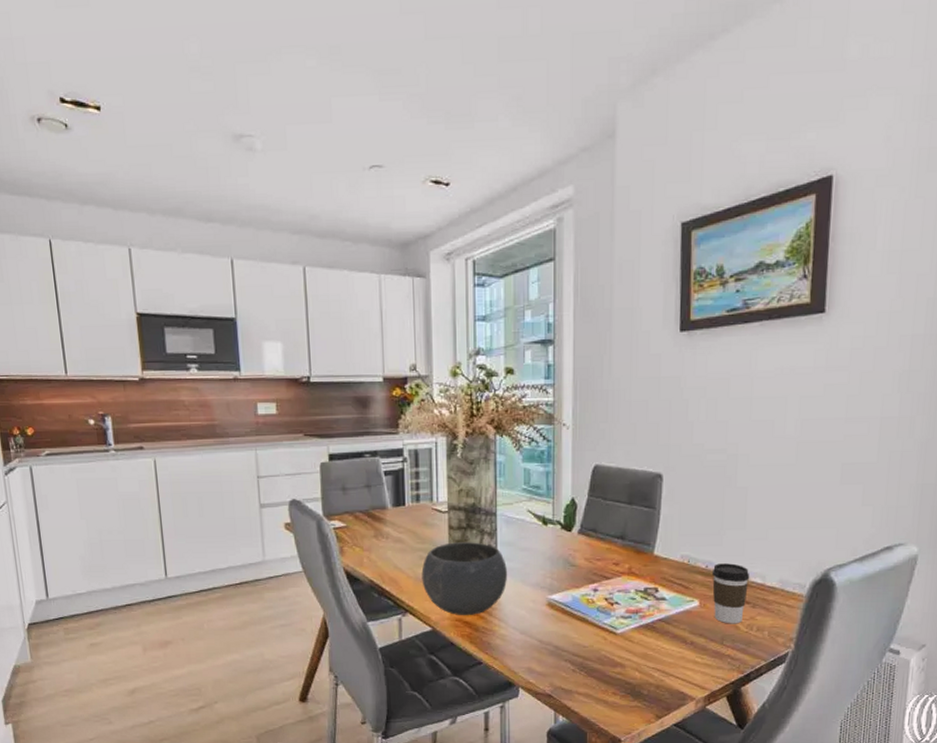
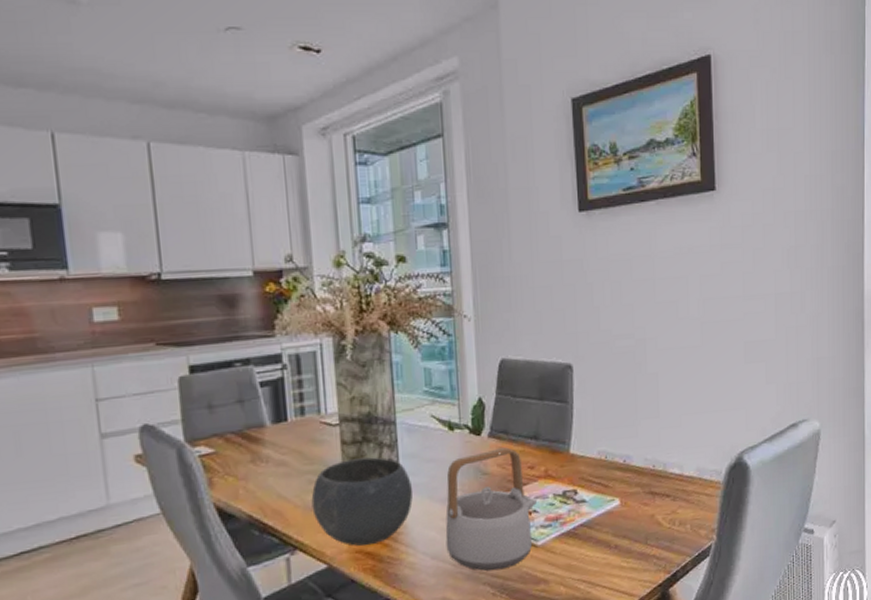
teapot: none [534,544,619,650] -> present [445,447,537,571]
coffee cup: present [711,563,750,624] -> none [630,455,668,521]

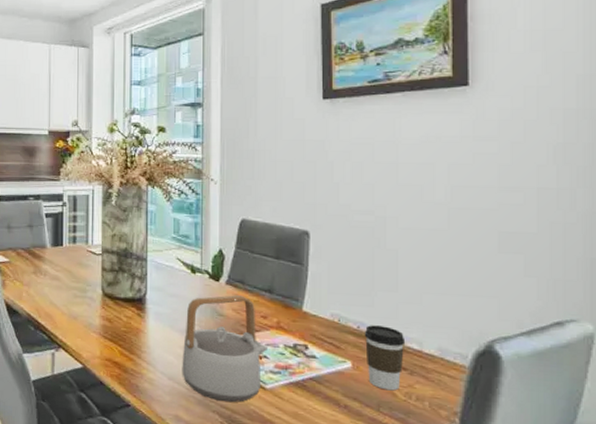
bowl: present [311,457,413,546] -> none [75,283,157,357]
coffee cup: none [630,455,668,521] -> present [364,325,406,391]

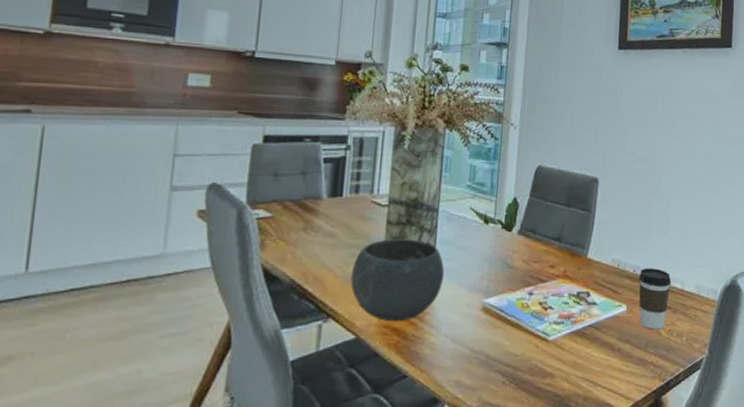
bowl: none [75,283,157,357] -> present [350,239,445,322]
teapot: present [182,295,267,403] -> none [466,245,553,360]

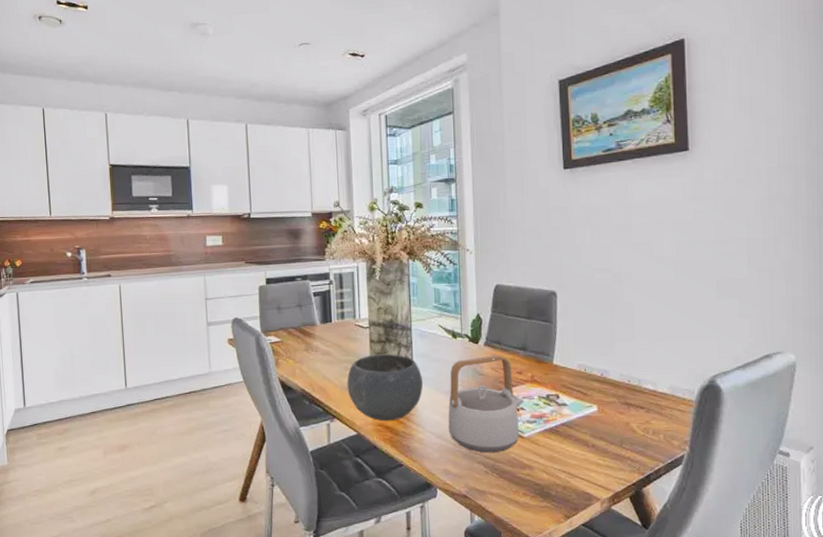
teapot: none [466,245,553,360] -> present [448,355,524,453]
coffee cup: present [638,268,672,330] -> none [607,371,643,428]

